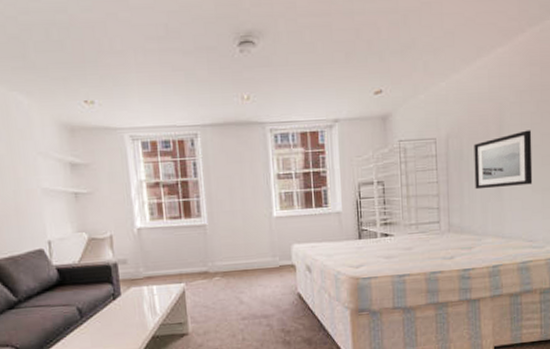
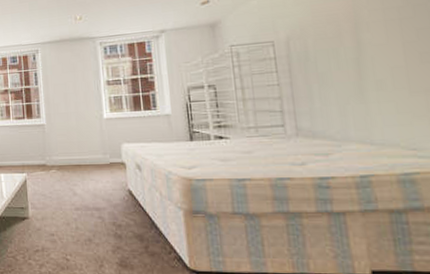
wall art: present [474,130,533,190] -> none [322,25,410,92]

